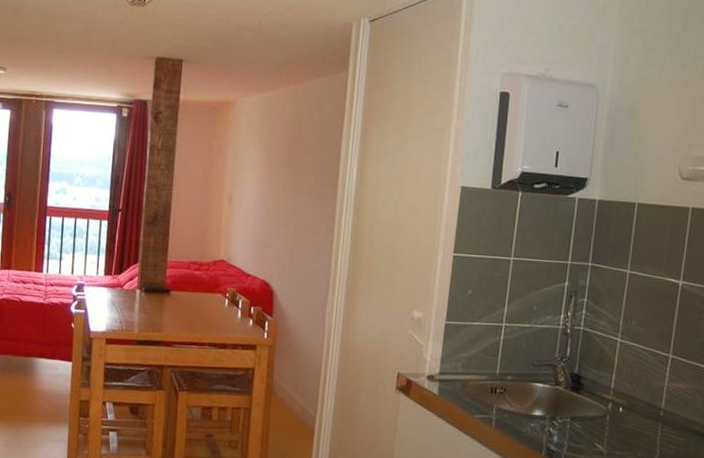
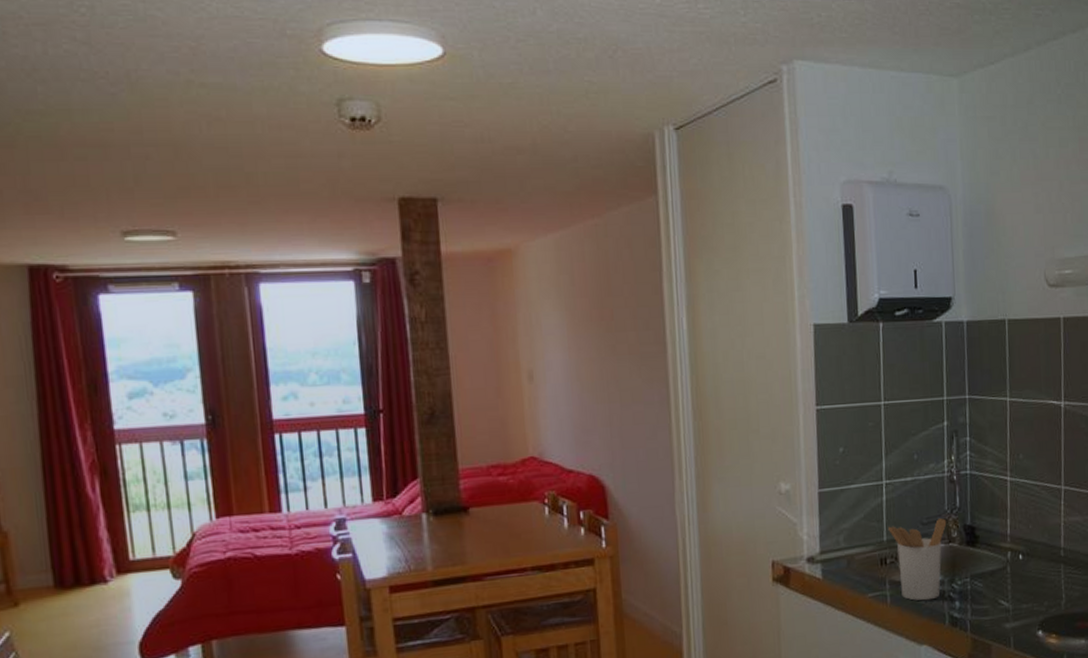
utensil holder: none [502,362,556,431] -> present [888,517,947,601]

